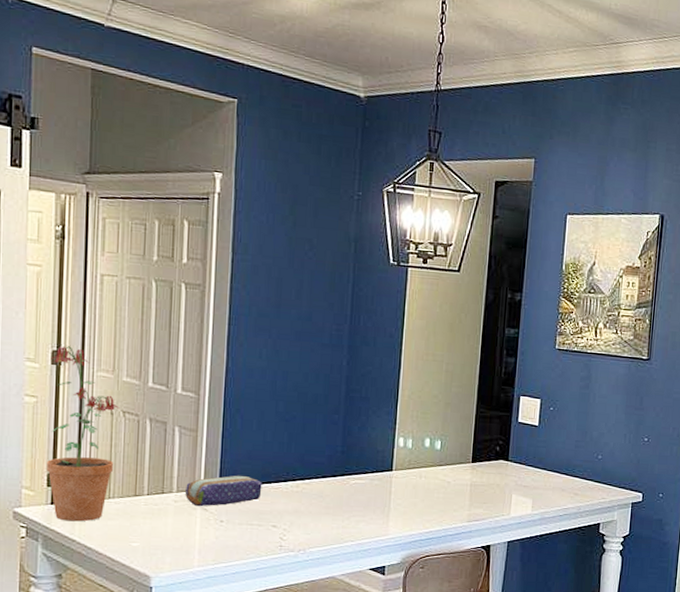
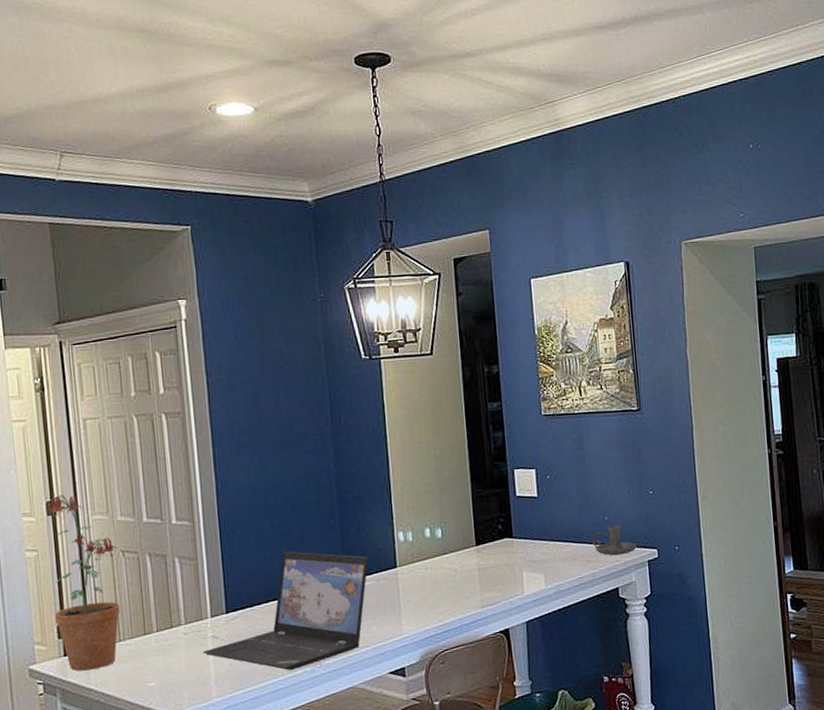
pencil case: present [185,475,262,507] -> none [193,596,269,636]
laptop: none [190,437,366,552] -> present [202,550,369,670]
candle holder: none [583,465,624,494] -> present [592,525,637,556]

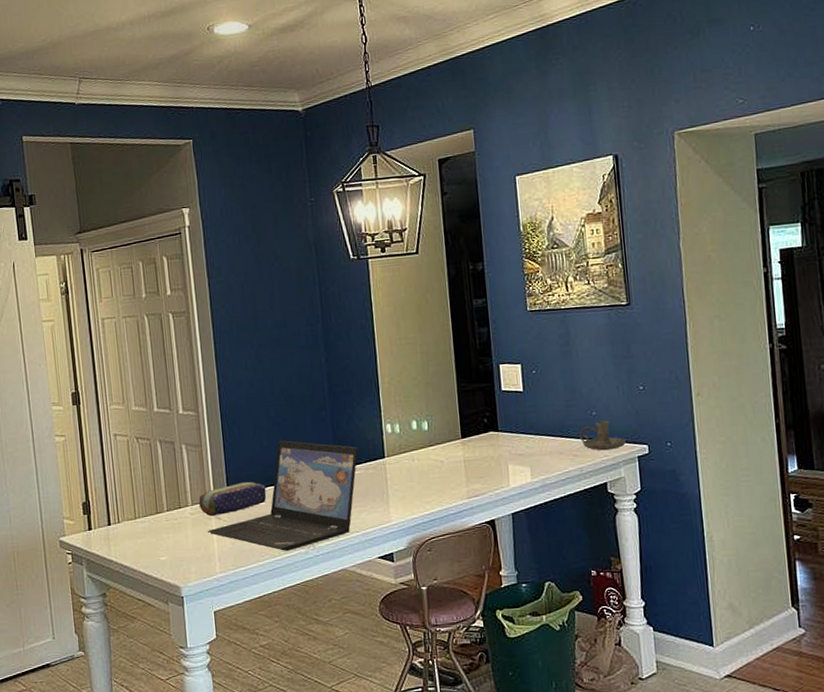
potted plant: present [46,495,120,671] -> none [71,386,135,544]
pencil case: none [193,596,269,636] -> present [199,481,267,517]

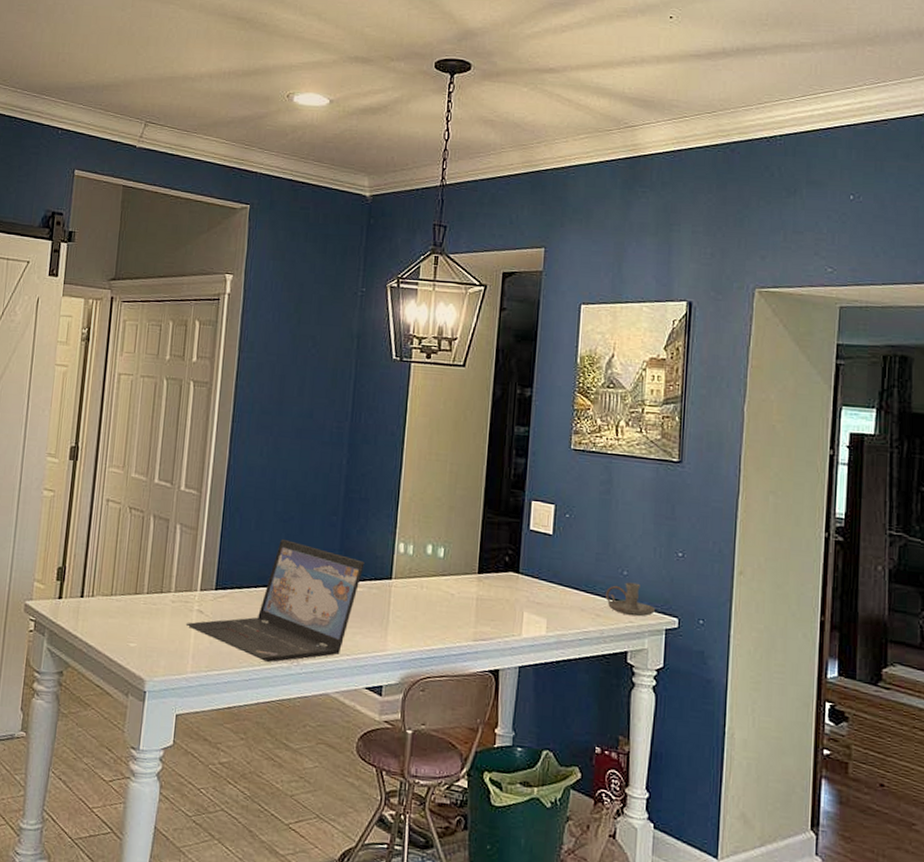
pencil case: present [199,481,267,517] -> none [183,577,258,609]

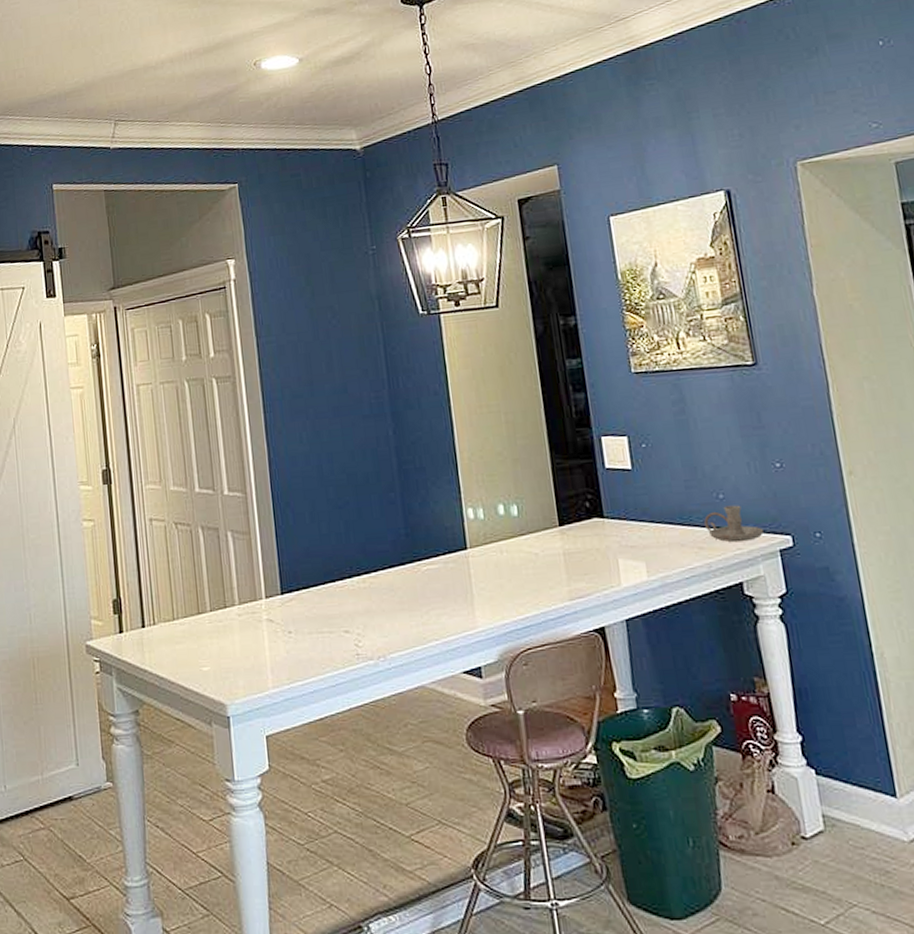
laptop: present [185,538,365,662] -> none [257,526,435,662]

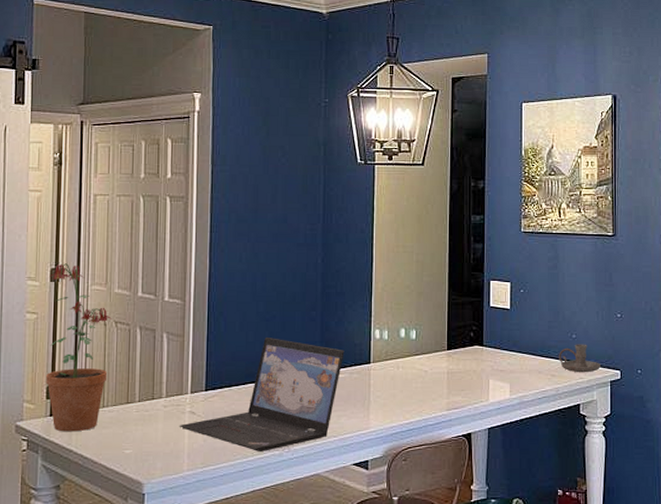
potted plant: none [102,463,173,650] -> present [46,263,112,432]
laptop: none [257,526,435,662] -> present [179,336,345,452]

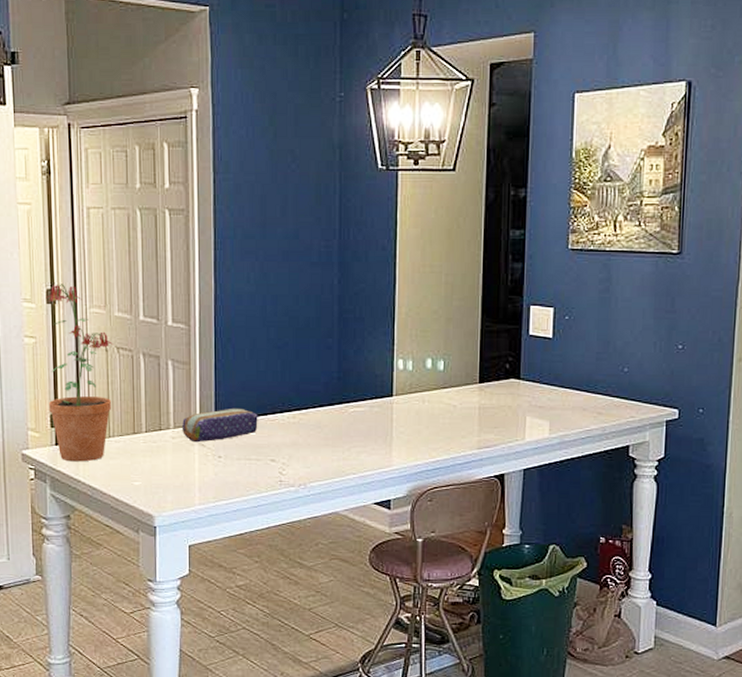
pencil case: none [174,376,246,411] -> present [182,408,258,443]
laptop: present [179,336,345,452] -> none [188,365,364,487]
candle holder: present [559,344,600,373] -> none [607,378,656,411]

